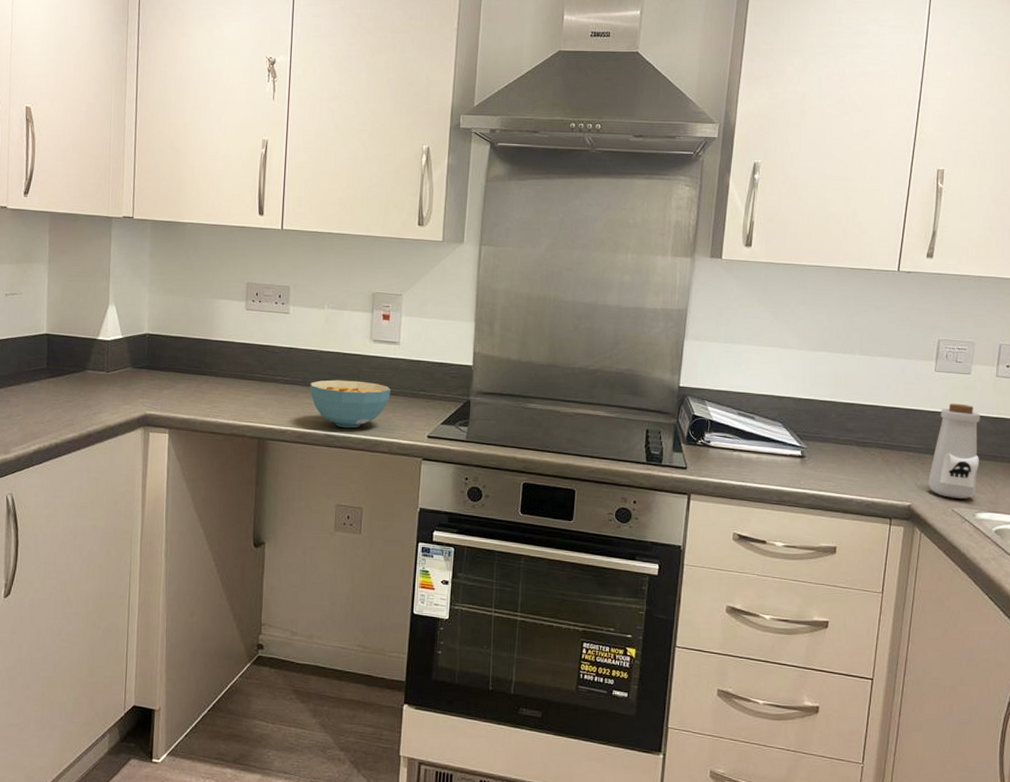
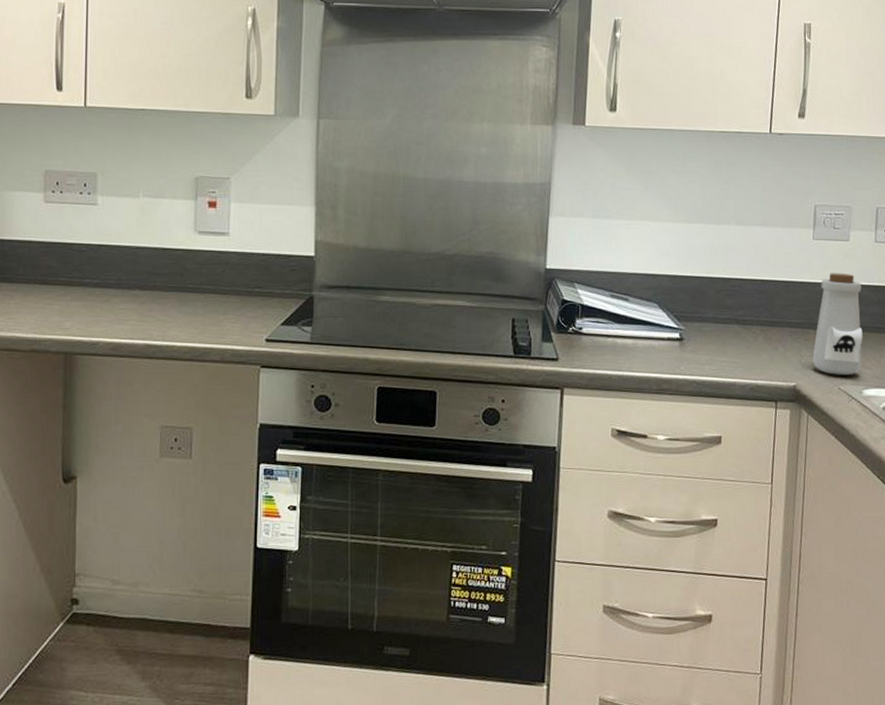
cereal bowl: present [310,380,391,428] -> none [125,279,221,335]

